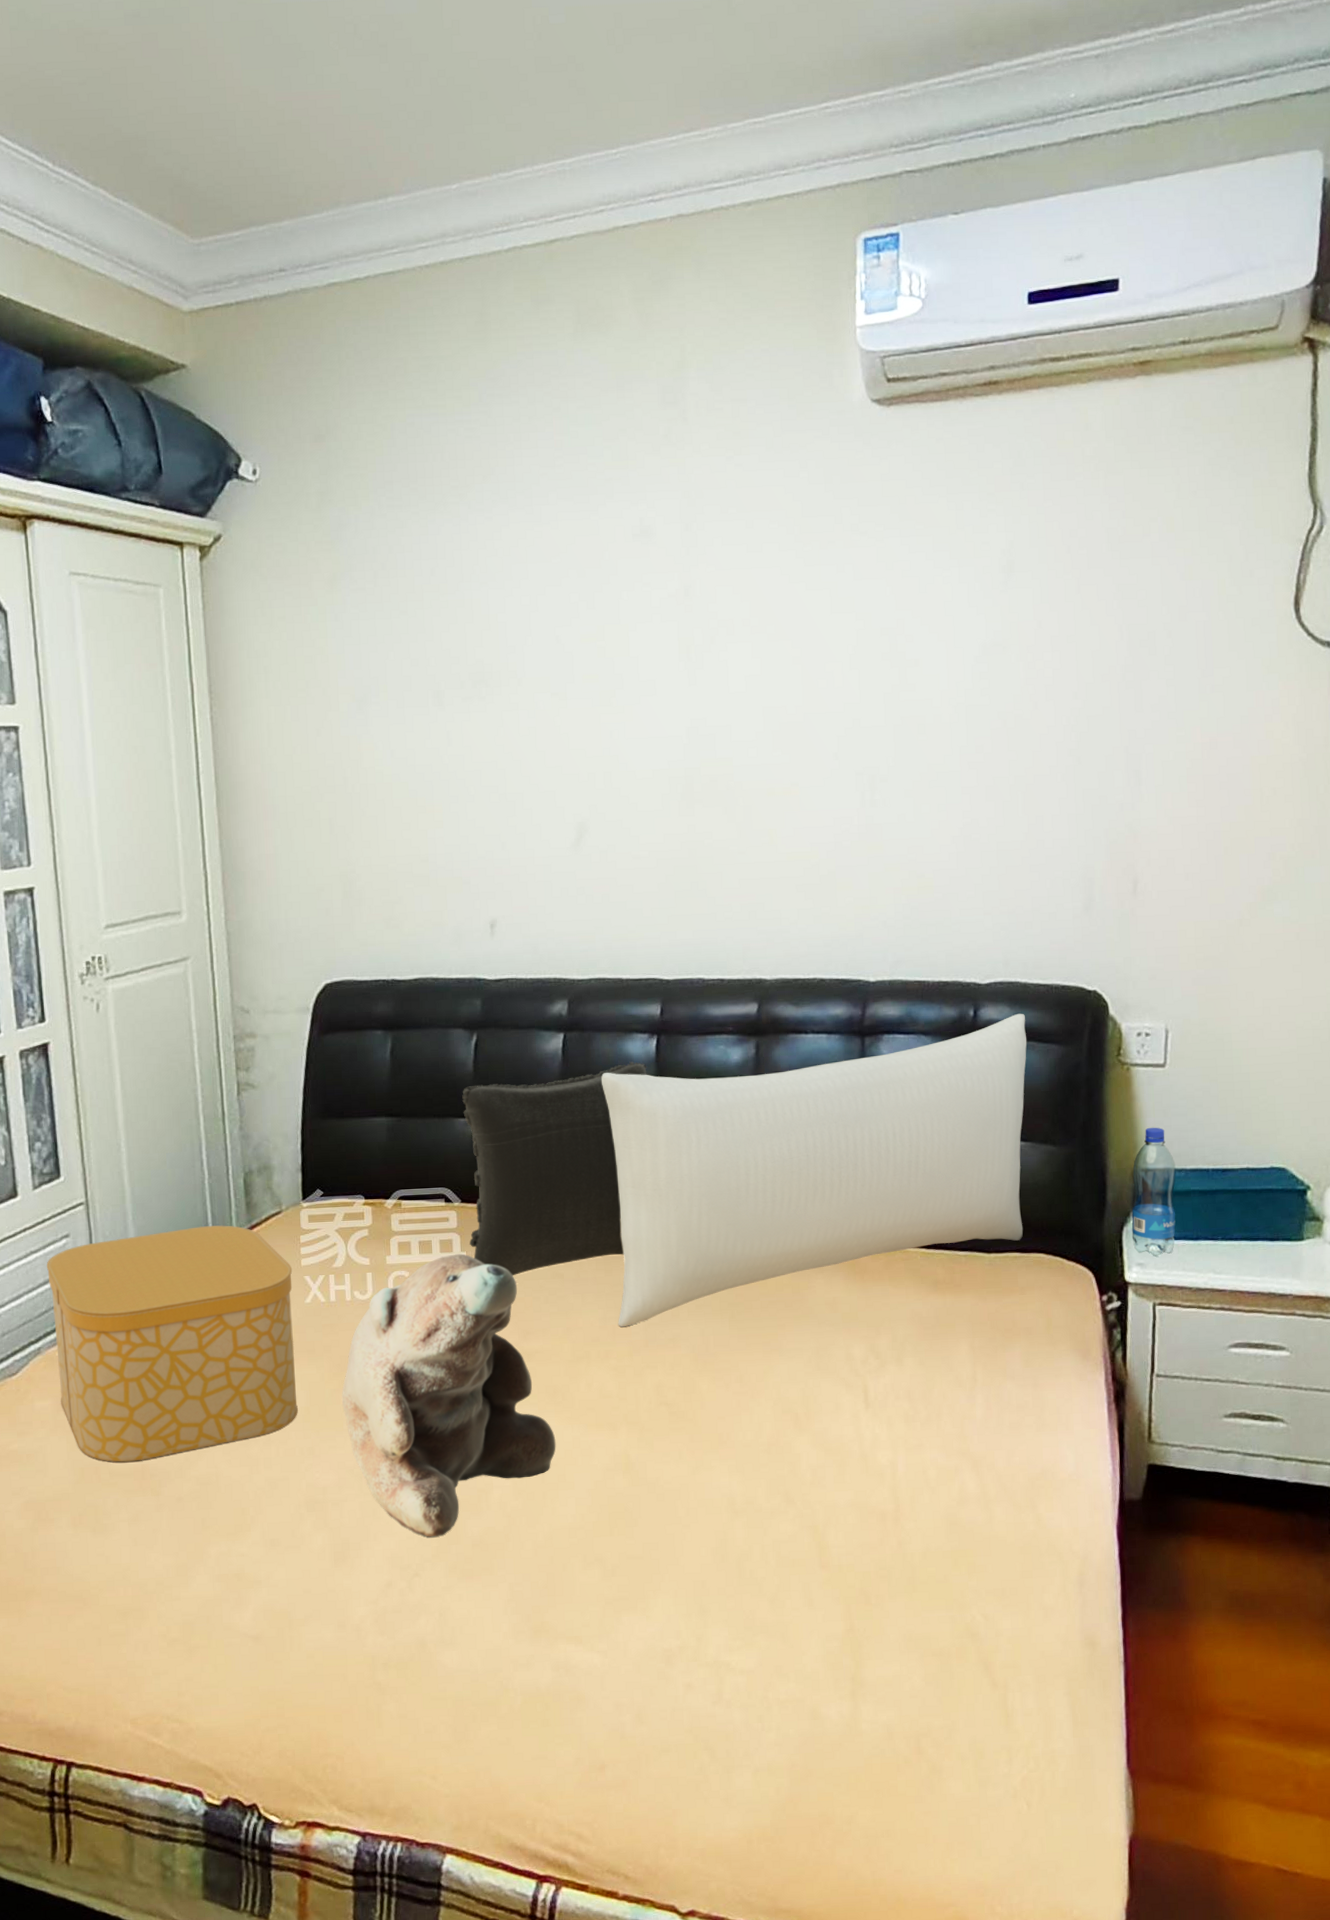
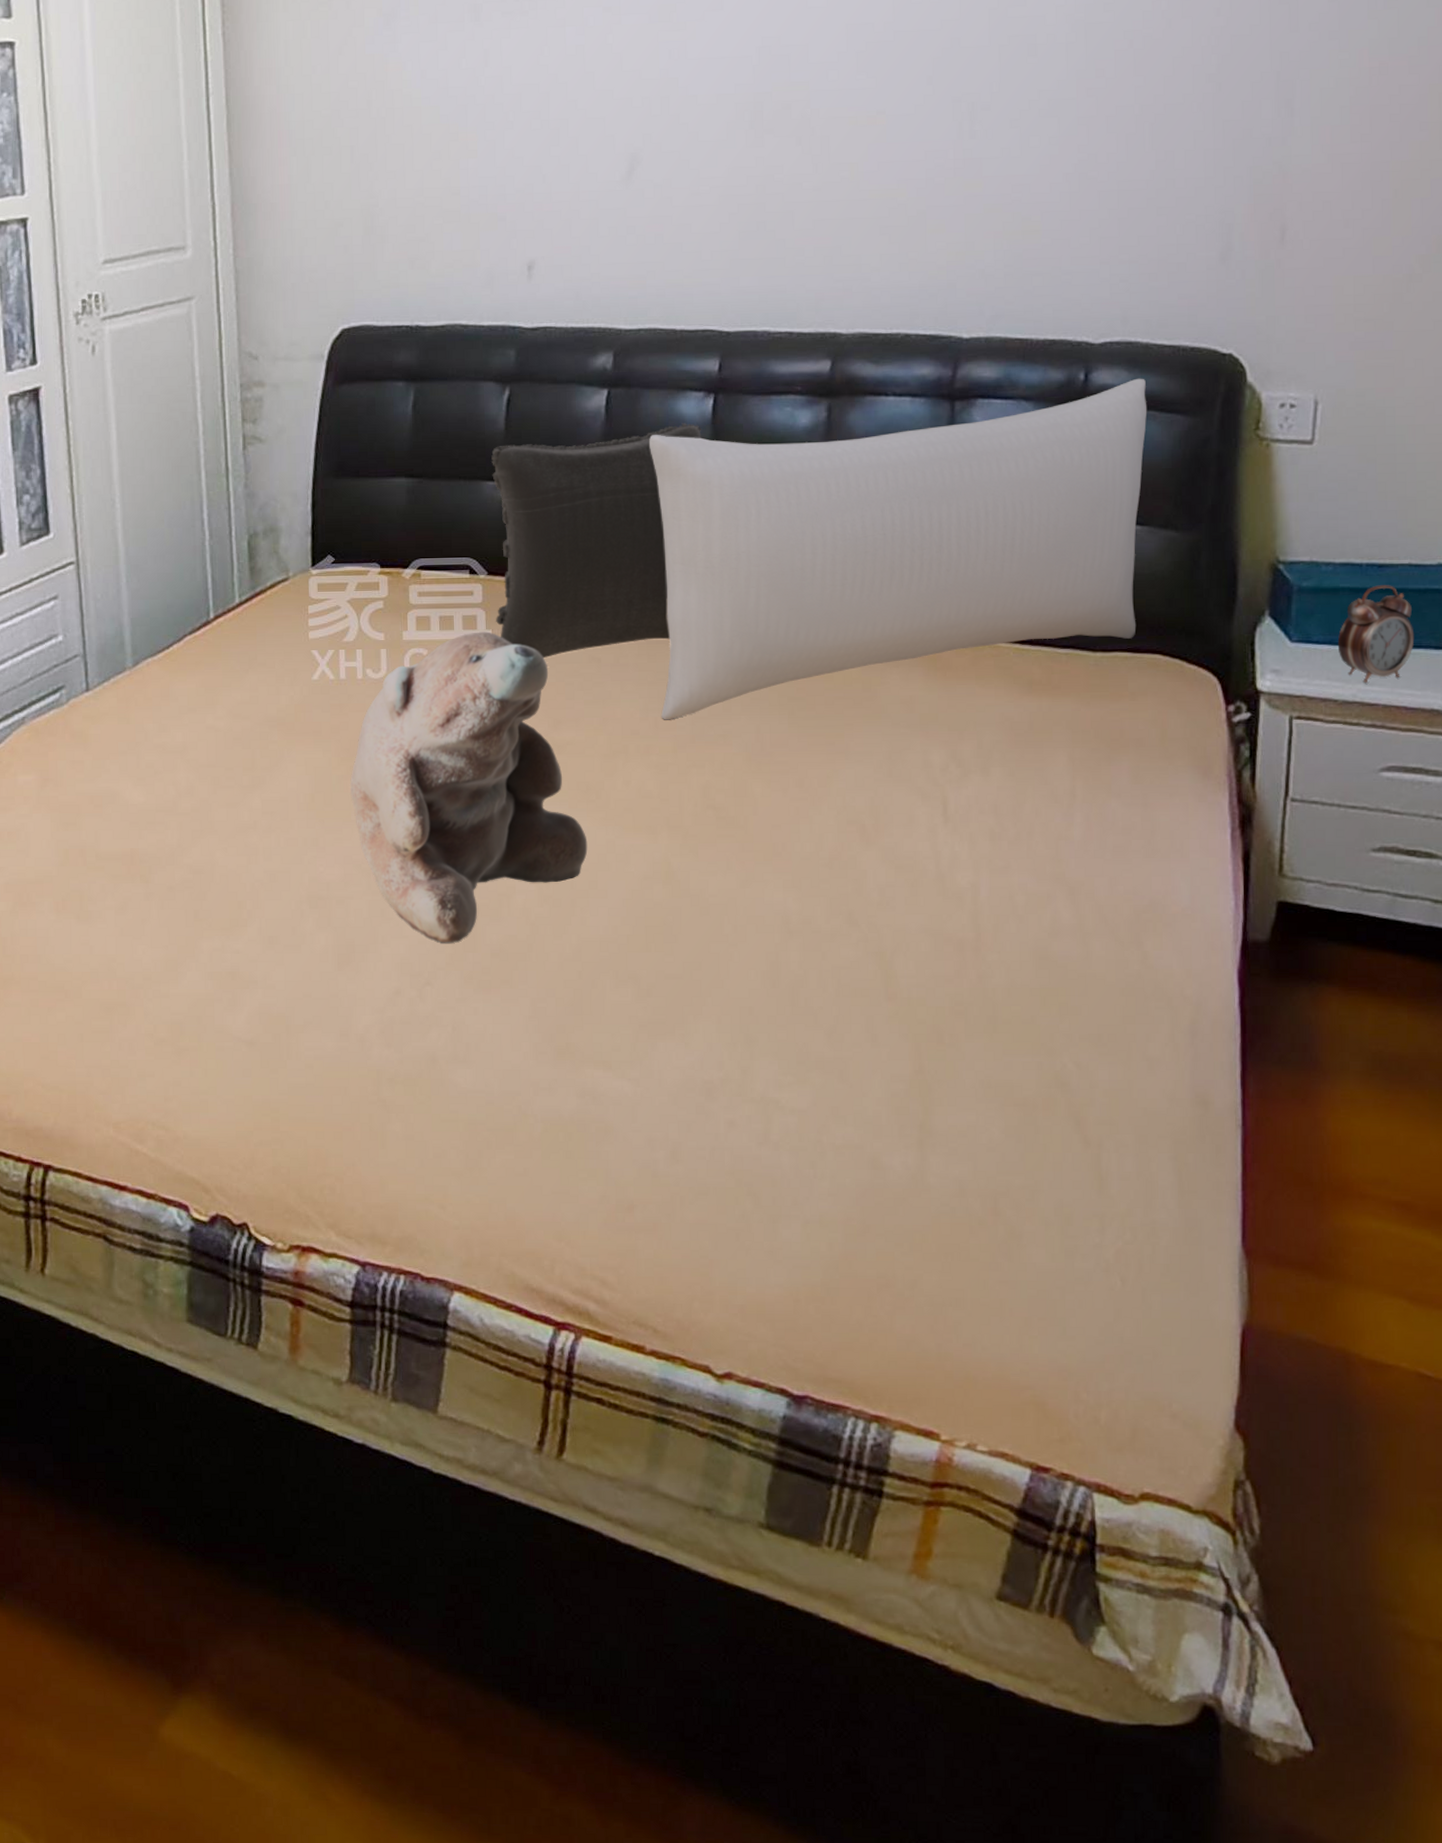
storage box: present [46,1224,298,1463] -> none [32,590,302,845]
bottle: present [1131,1127,1176,1257] -> none [1266,513,1322,663]
alarm clock: none [1190,1187,1254,1272] -> present [1337,585,1415,683]

